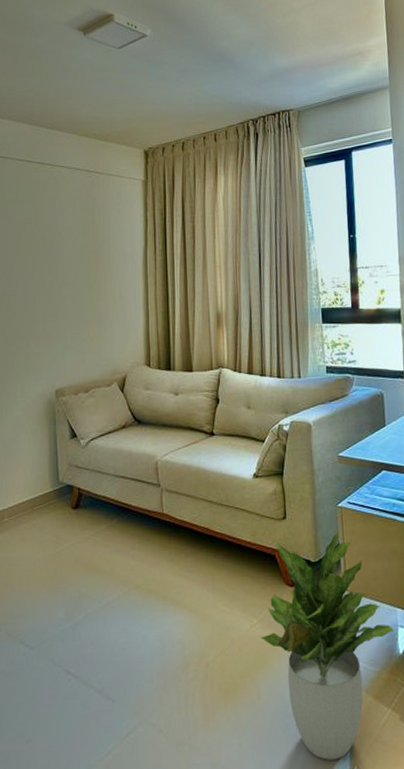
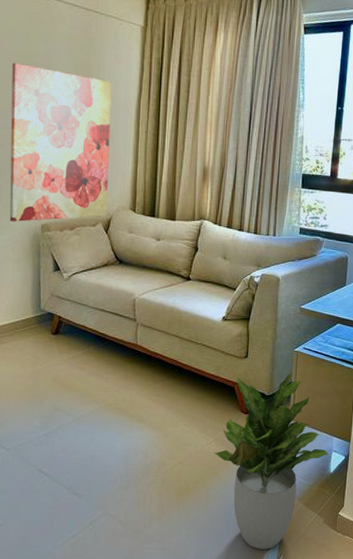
wall art: none [20,230,122,390] -> present [9,63,112,222]

